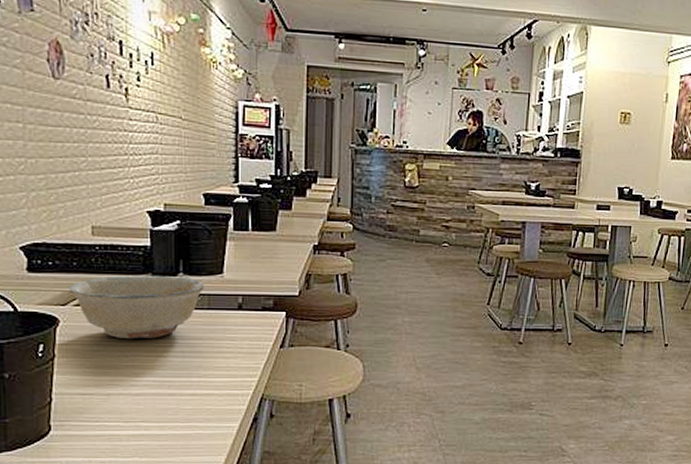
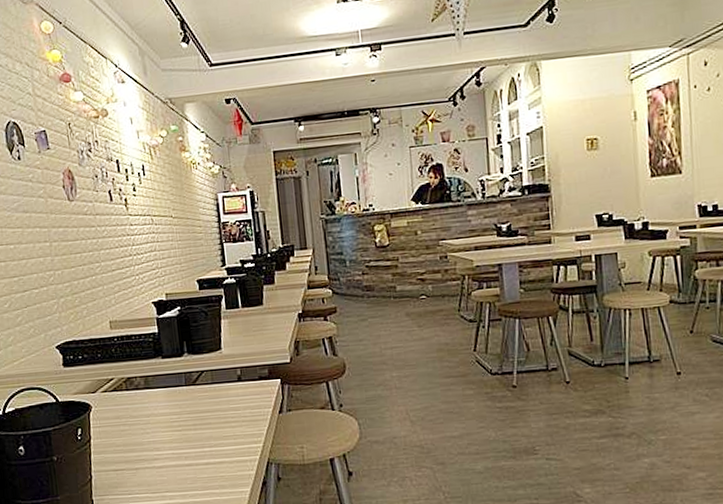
ceramic bowl: present [70,275,205,338] -> none [97,356,207,418]

